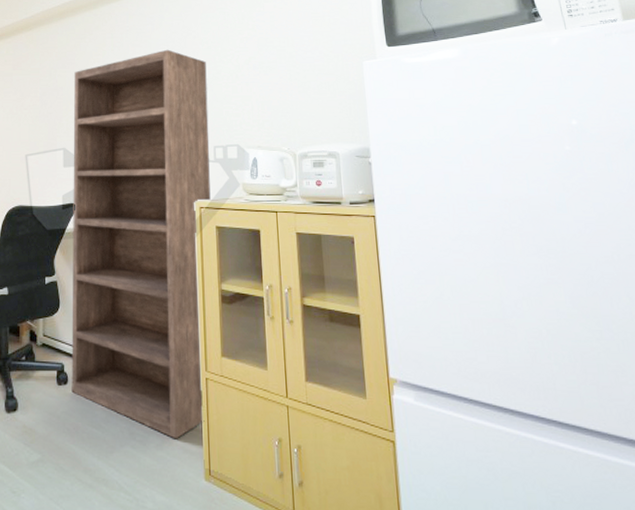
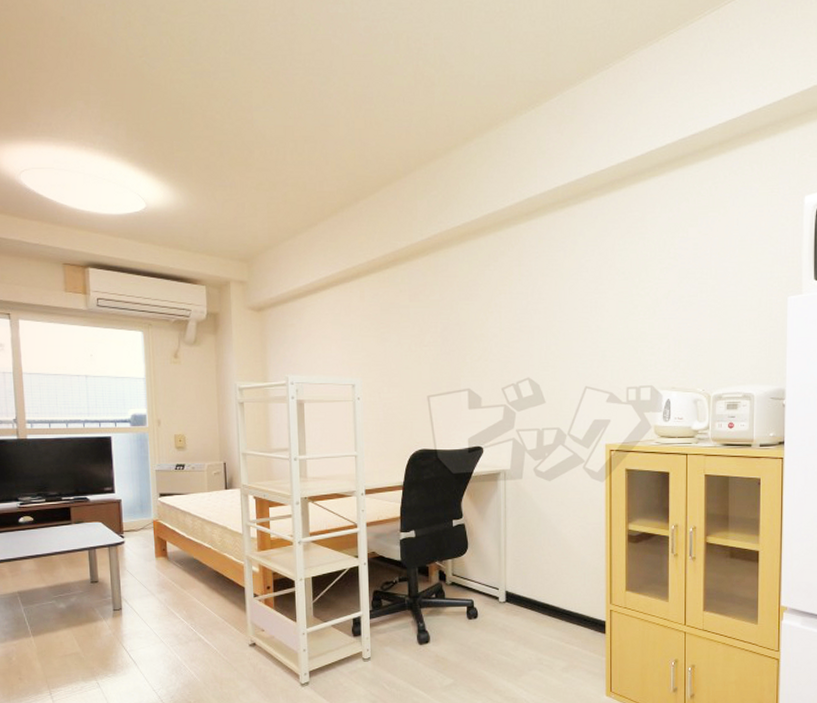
bookshelf: present [71,49,211,439] -> none [478,280,622,663]

